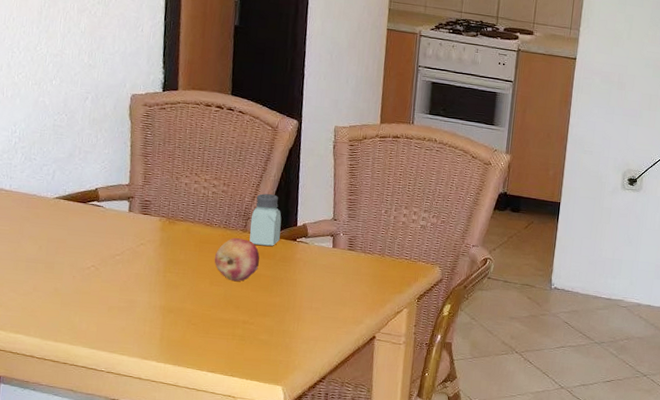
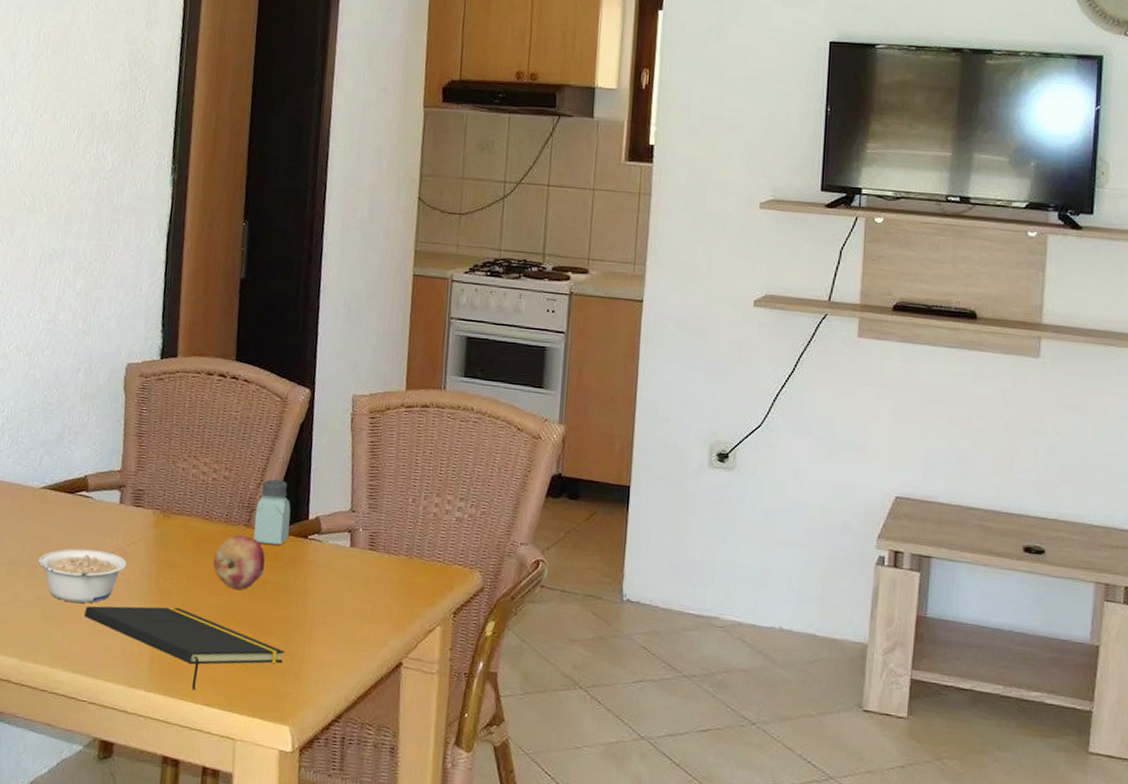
legume: none [55,248,137,293] -> present [38,548,127,603]
notepad: none [99,295,277,361] -> present [84,606,285,691]

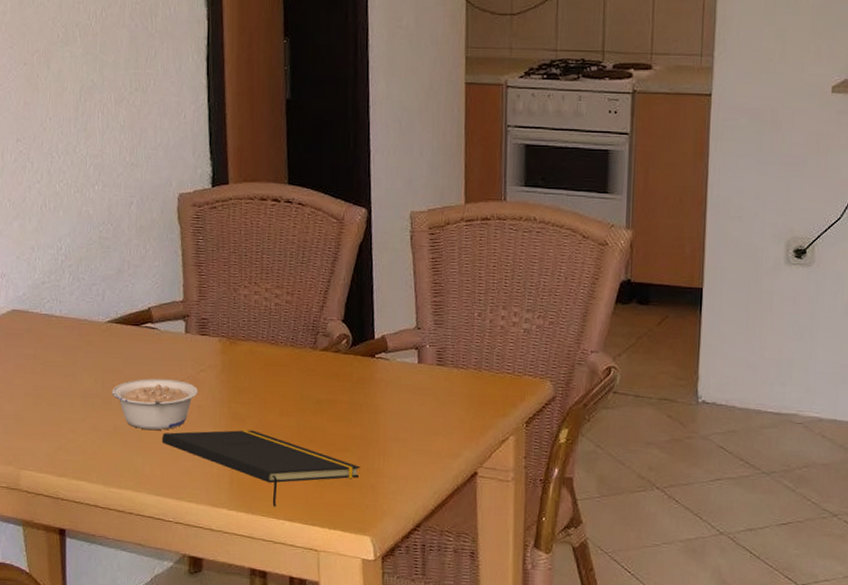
fruit: present [213,534,265,590] -> none [282,357,334,411]
saltshaker: present [253,479,291,546] -> none [320,301,356,366]

